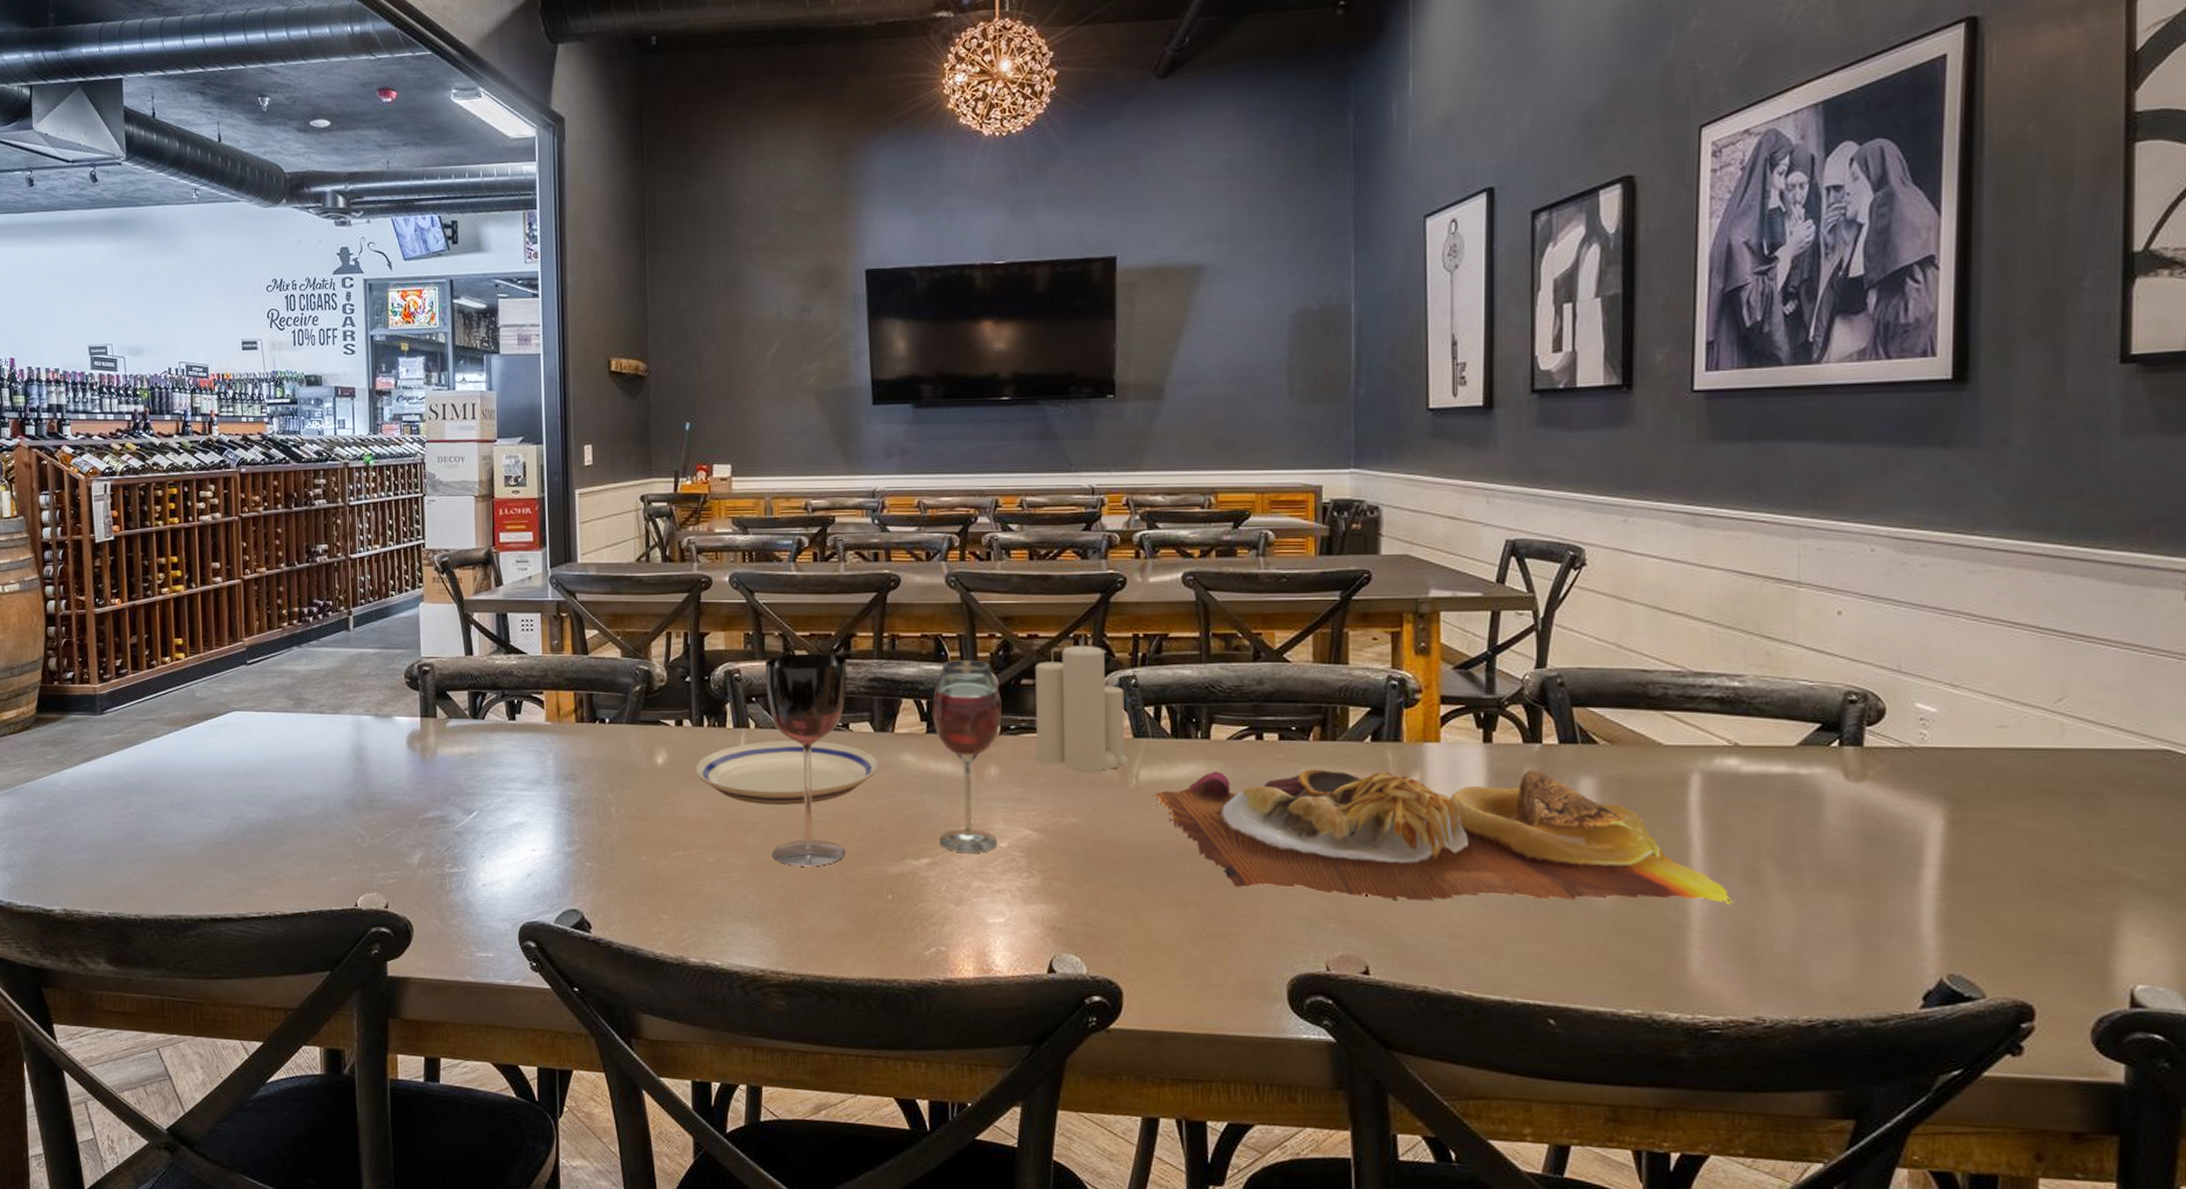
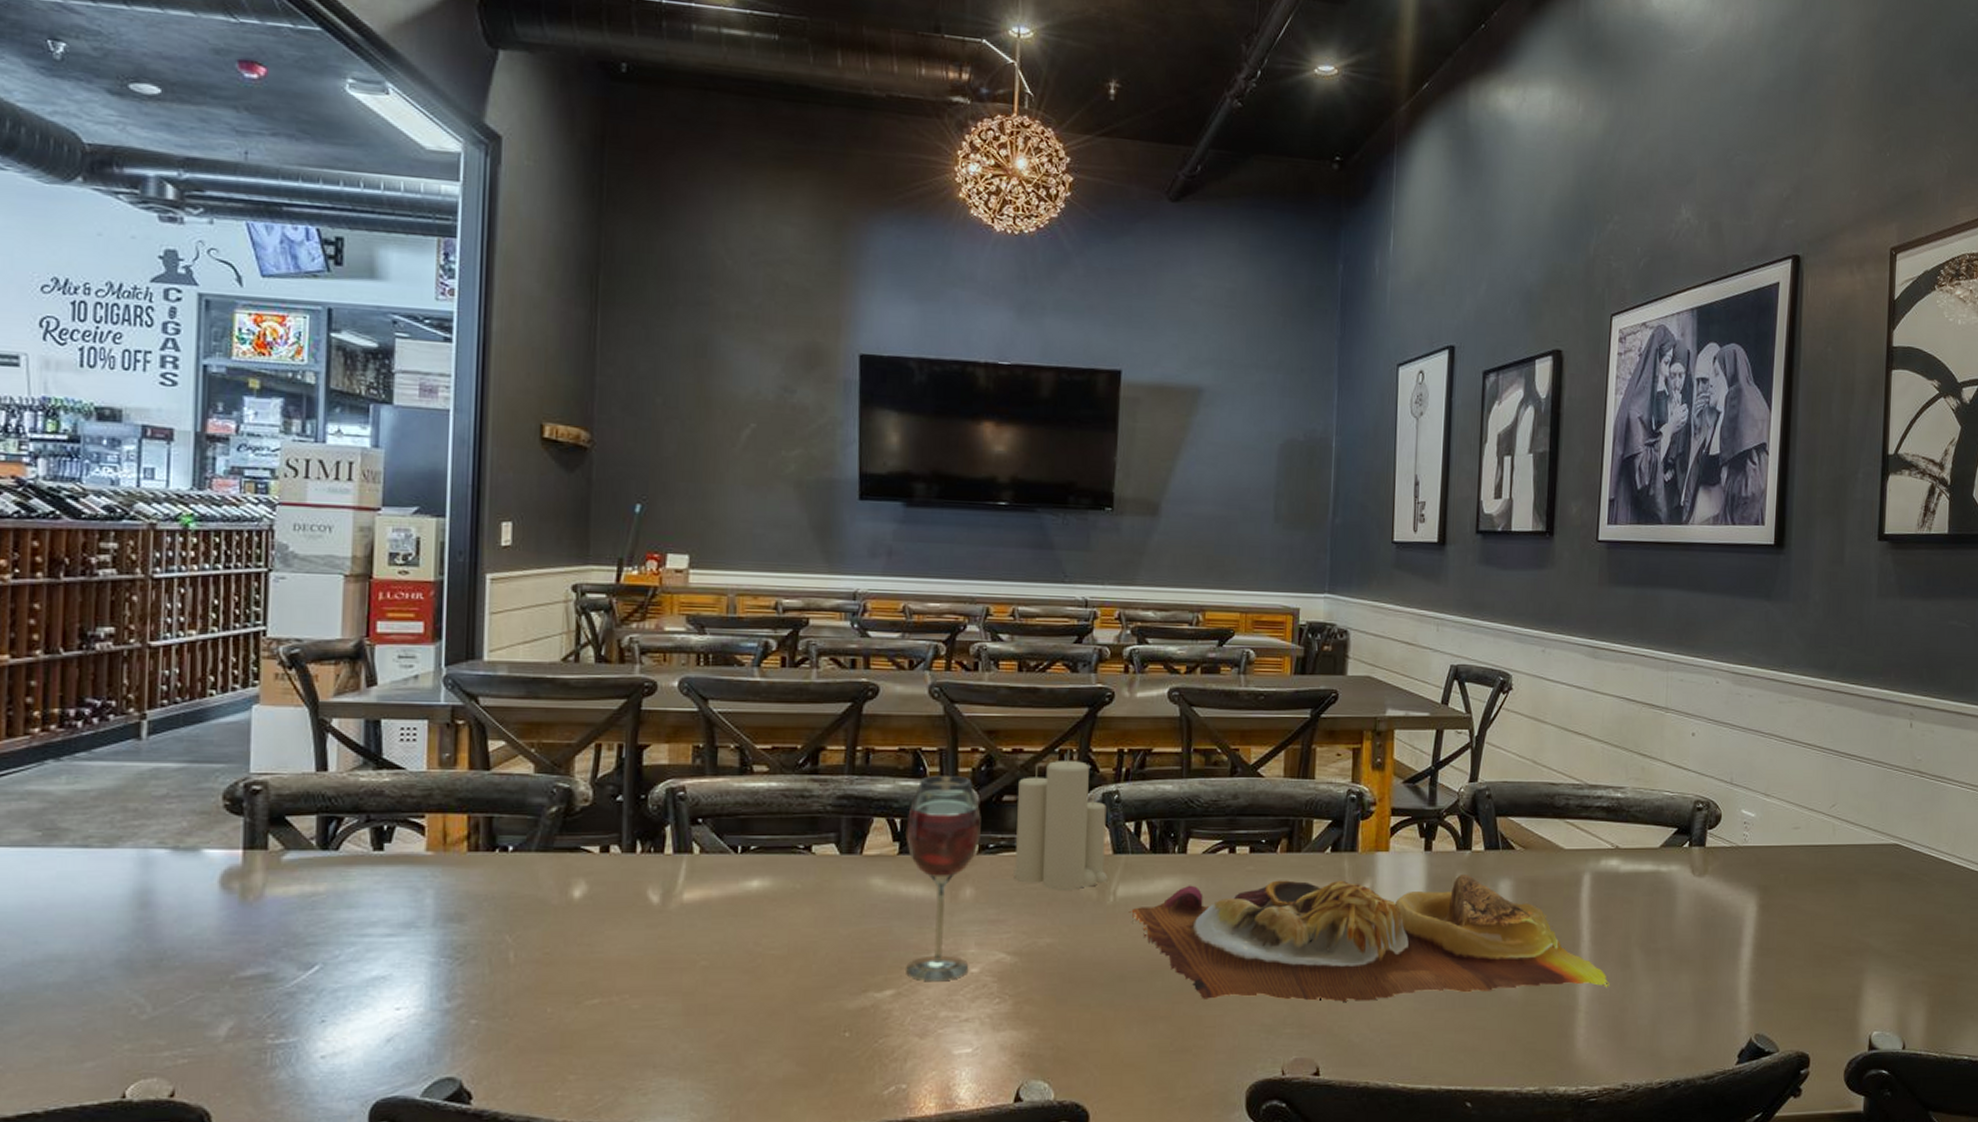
plate: present [696,740,878,805] -> none [622,866,842,939]
wineglass: present [765,653,847,867] -> none [711,768,814,1008]

